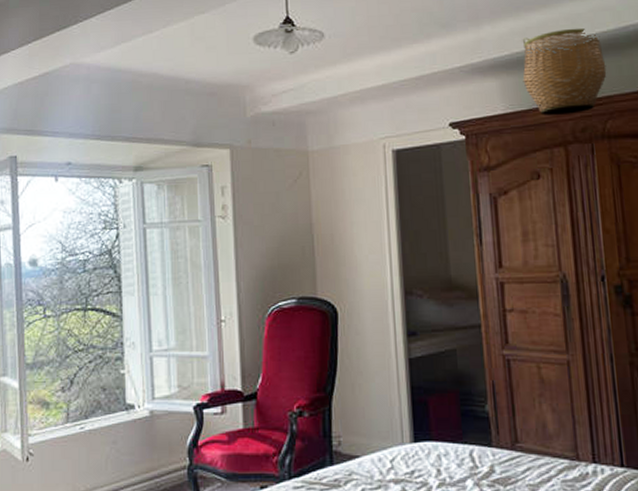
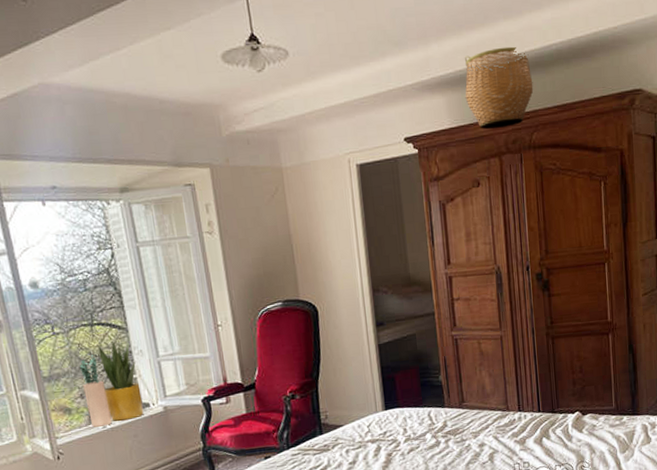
vase: none [66,339,91,428] -> present [80,351,112,428]
planter: none [83,329,127,422] -> present [93,340,144,421]

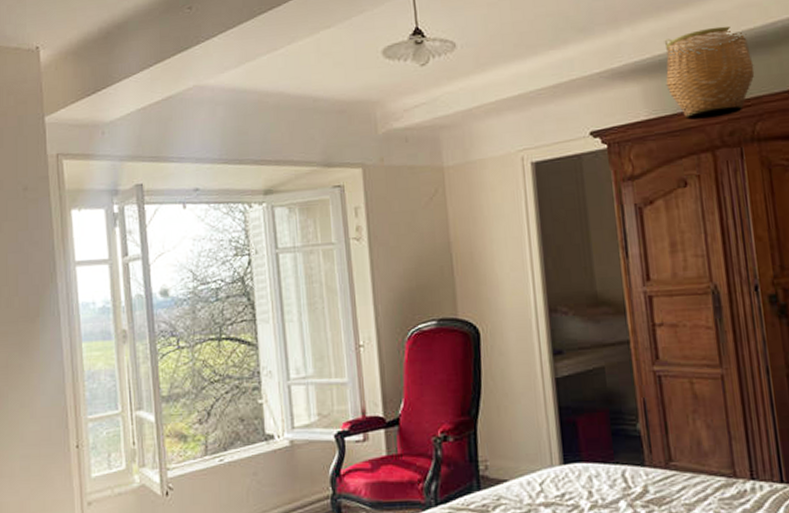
vase: present [80,351,112,428] -> none [202,369,230,461]
planter: present [93,340,144,421] -> none [218,358,267,454]

